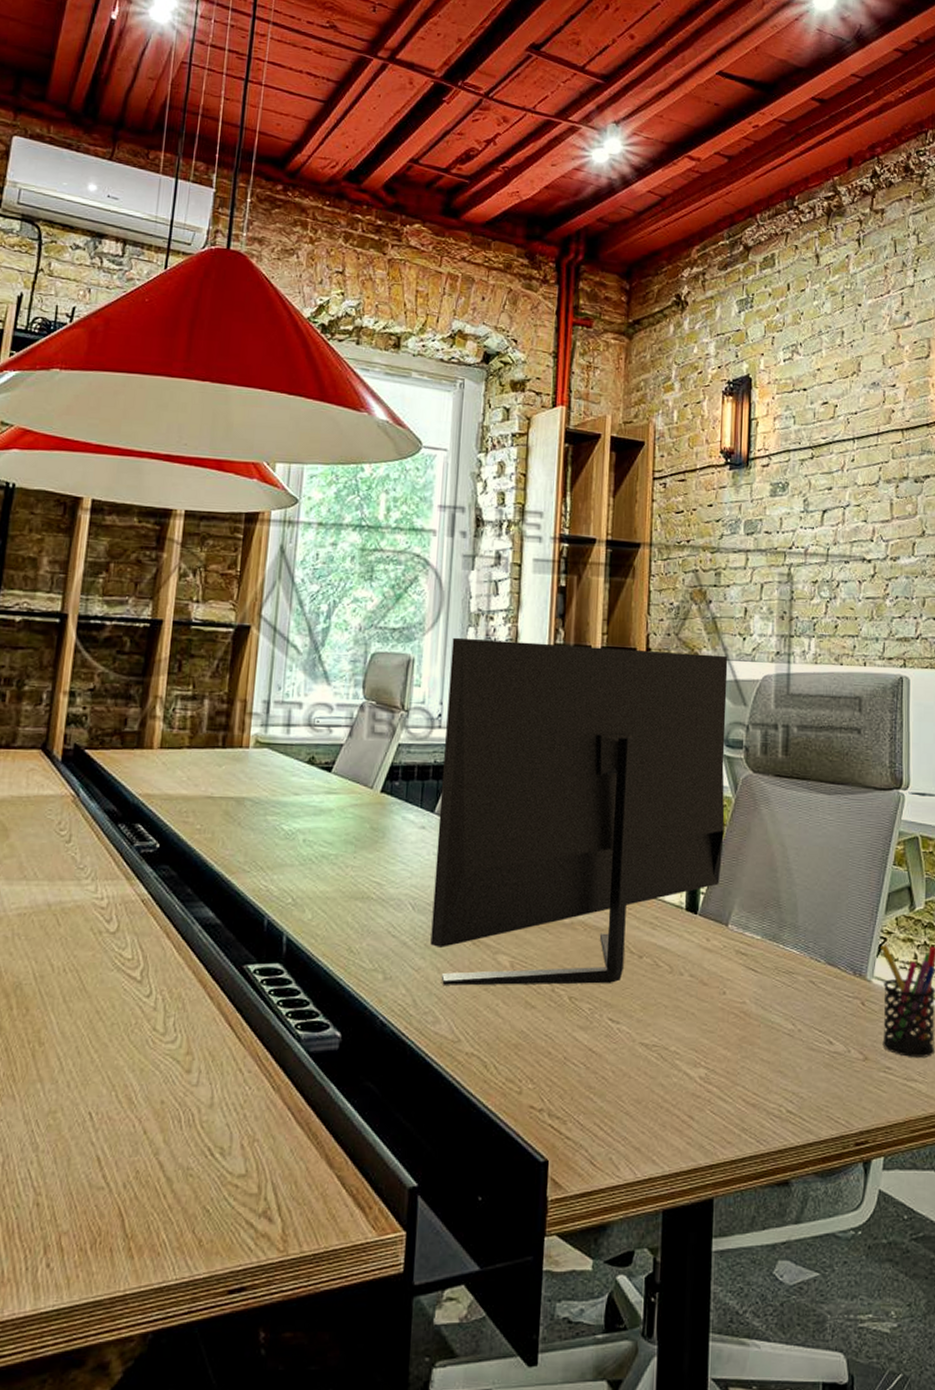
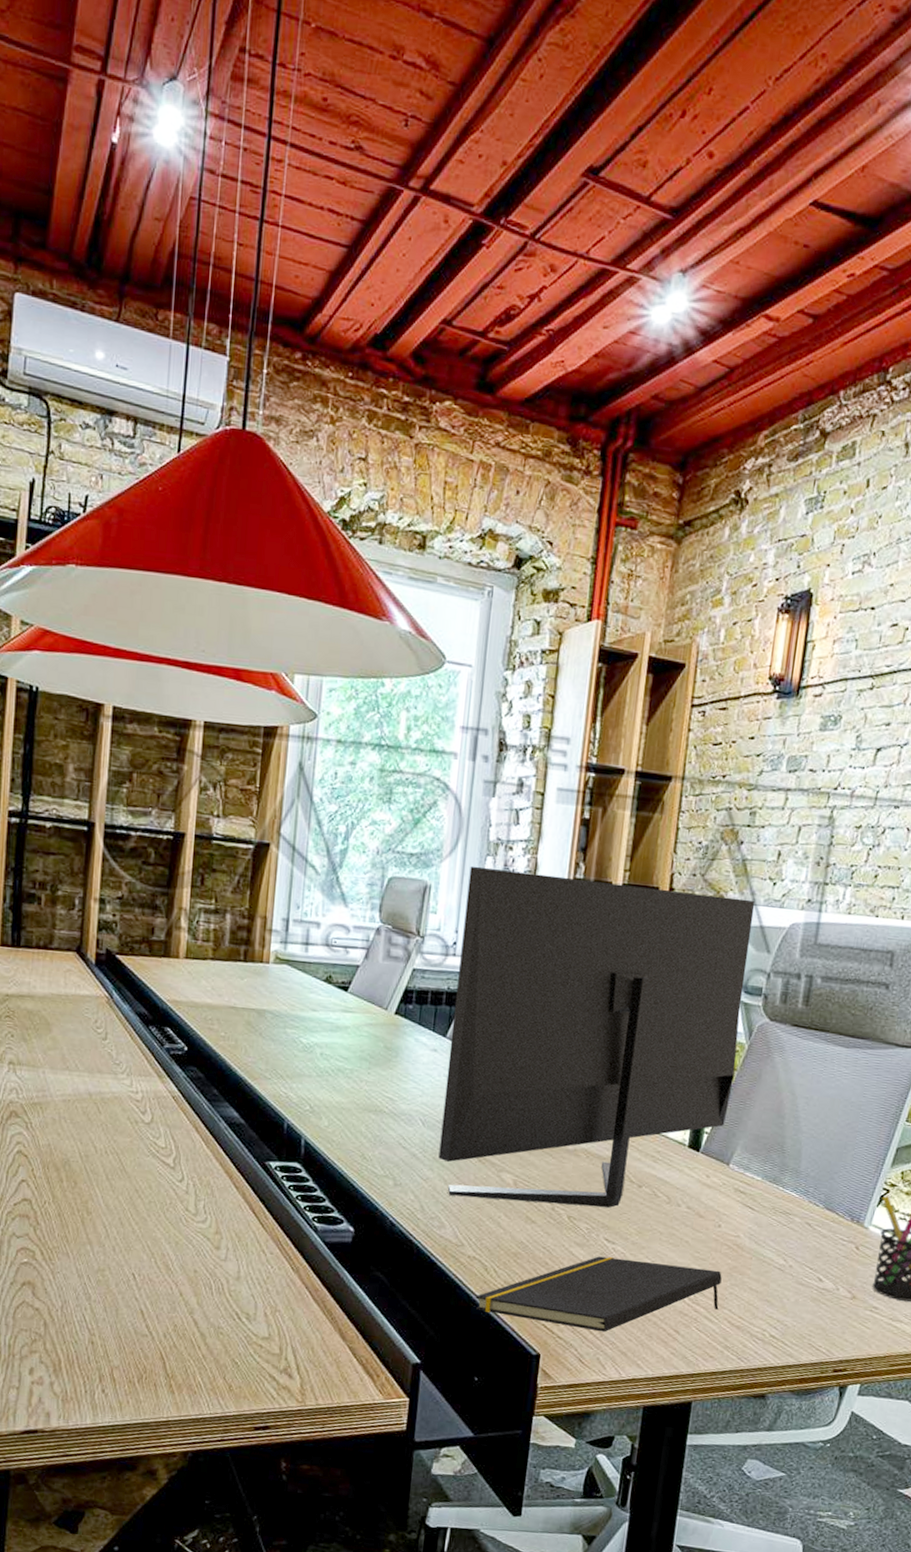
notepad: none [475,1039,732,1127] -> present [475,1256,722,1332]

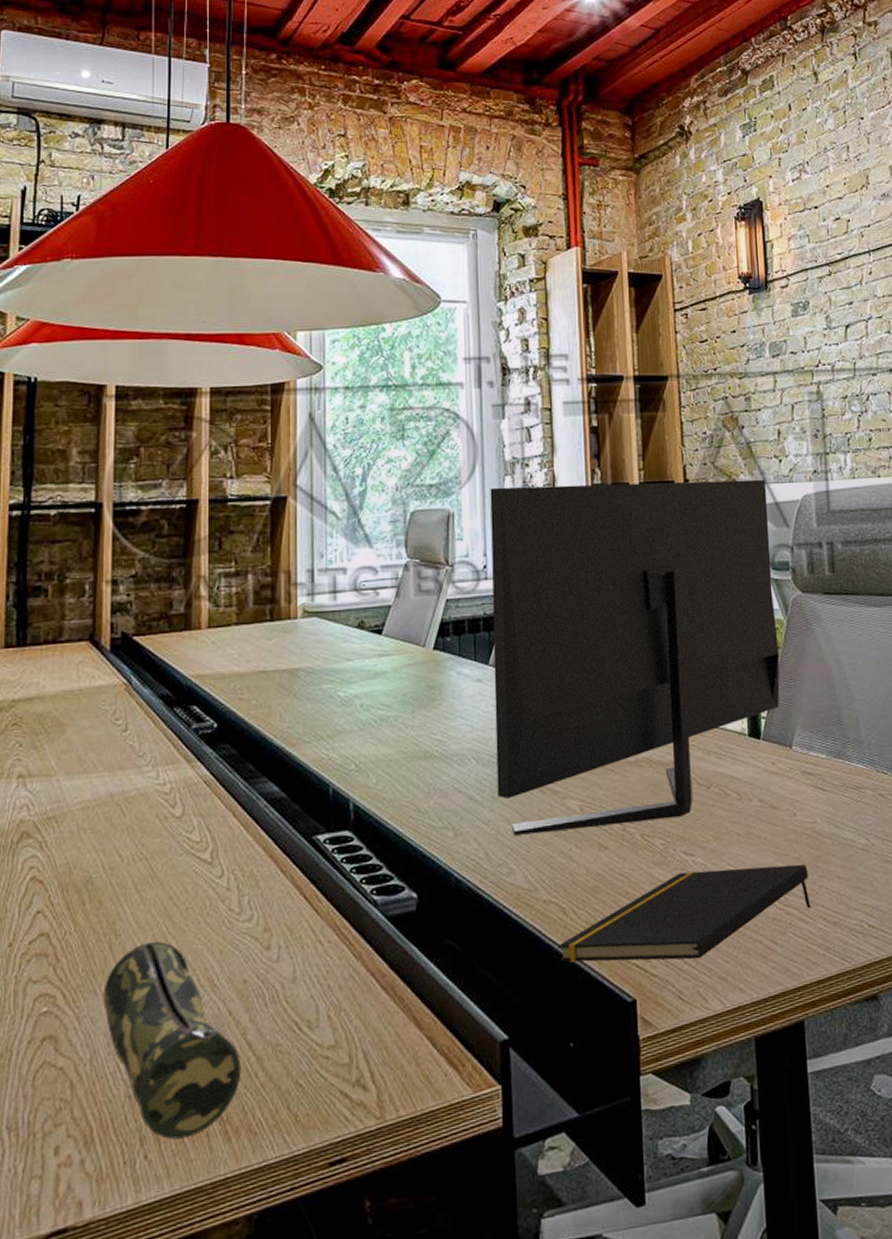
pencil case: none [74,1223,187,1384] -> present [103,941,241,1140]

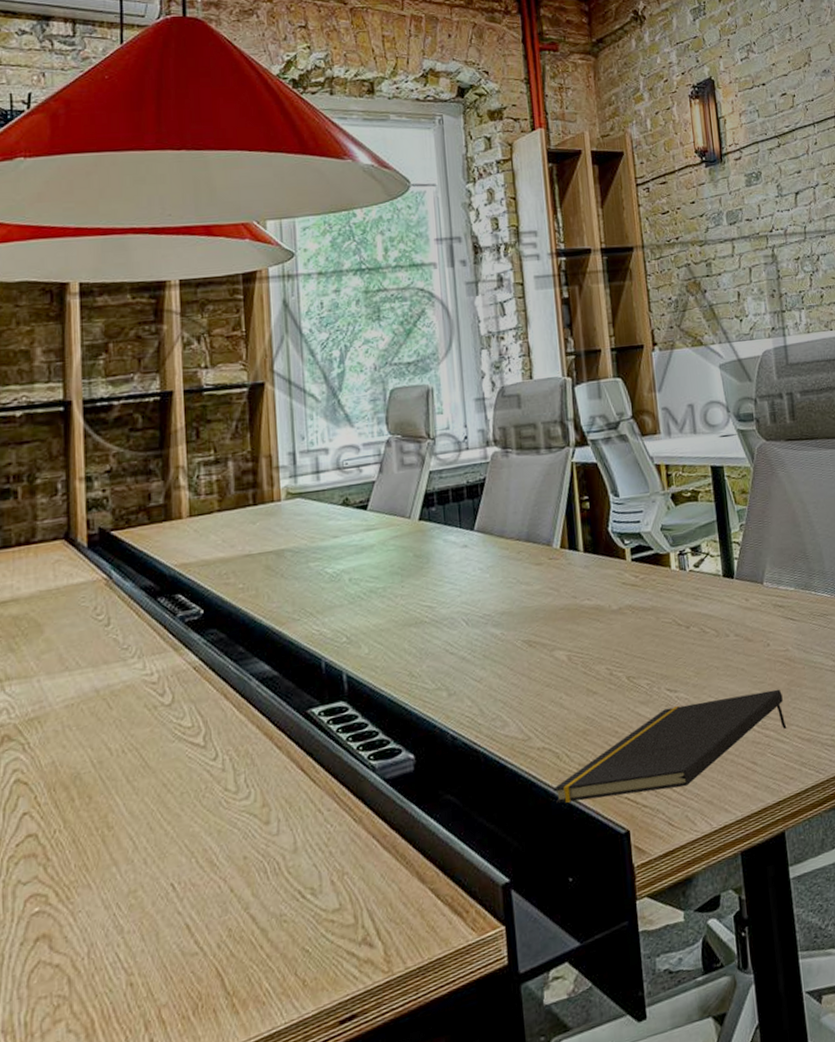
pencil case: present [103,941,241,1140] -> none [98,828,246,1020]
monitor: present [490,479,780,836] -> none [467,338,750,690]

